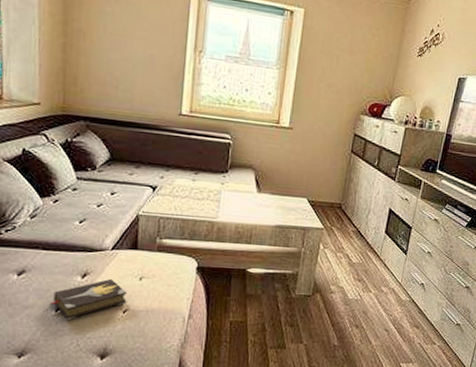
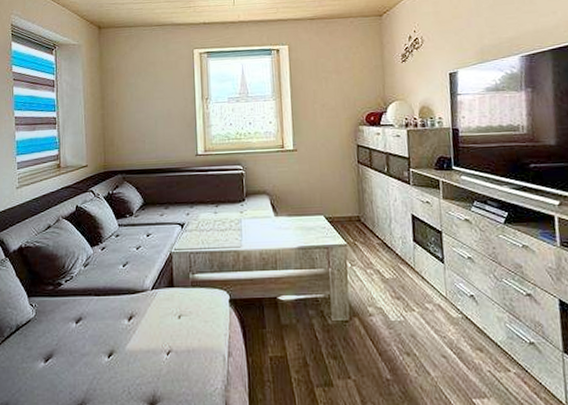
hardback book: present [48,278,128,321] -> none [102,319,169,367]

